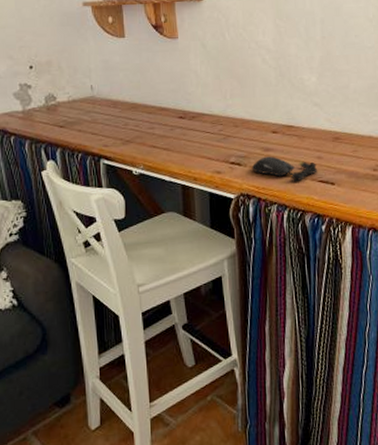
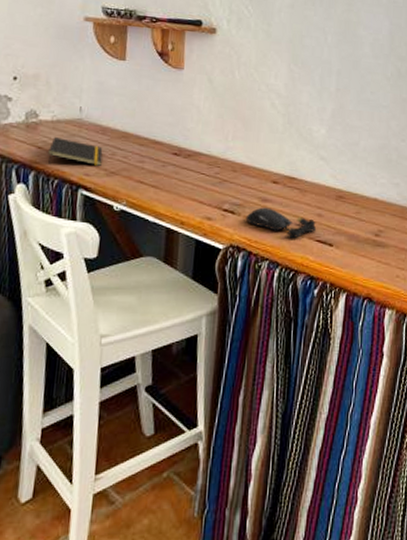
notepad: none [69,115,117,141] -> present [48,137,103,166]

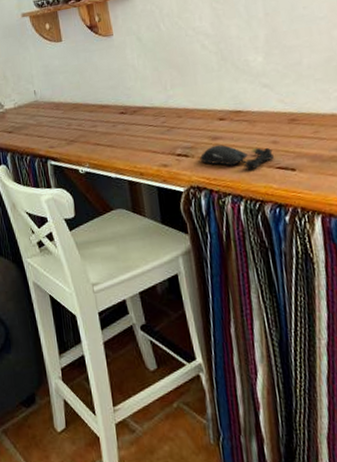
notepad: present [48,137,103,166] -> none [17,120,62,145]

